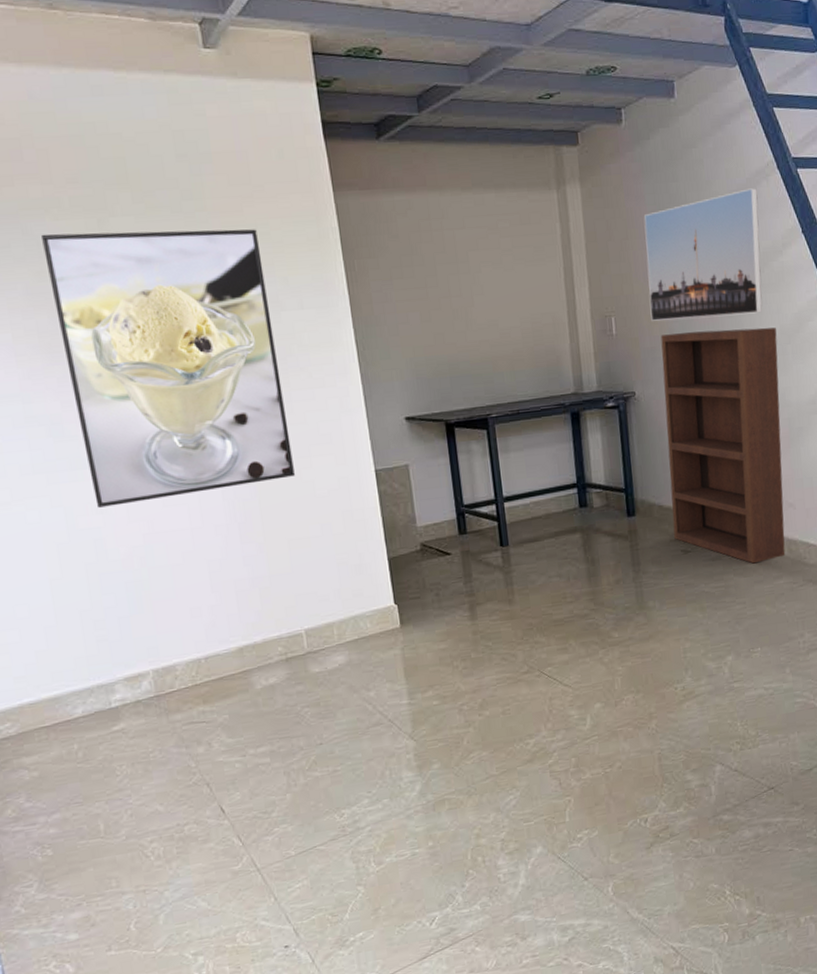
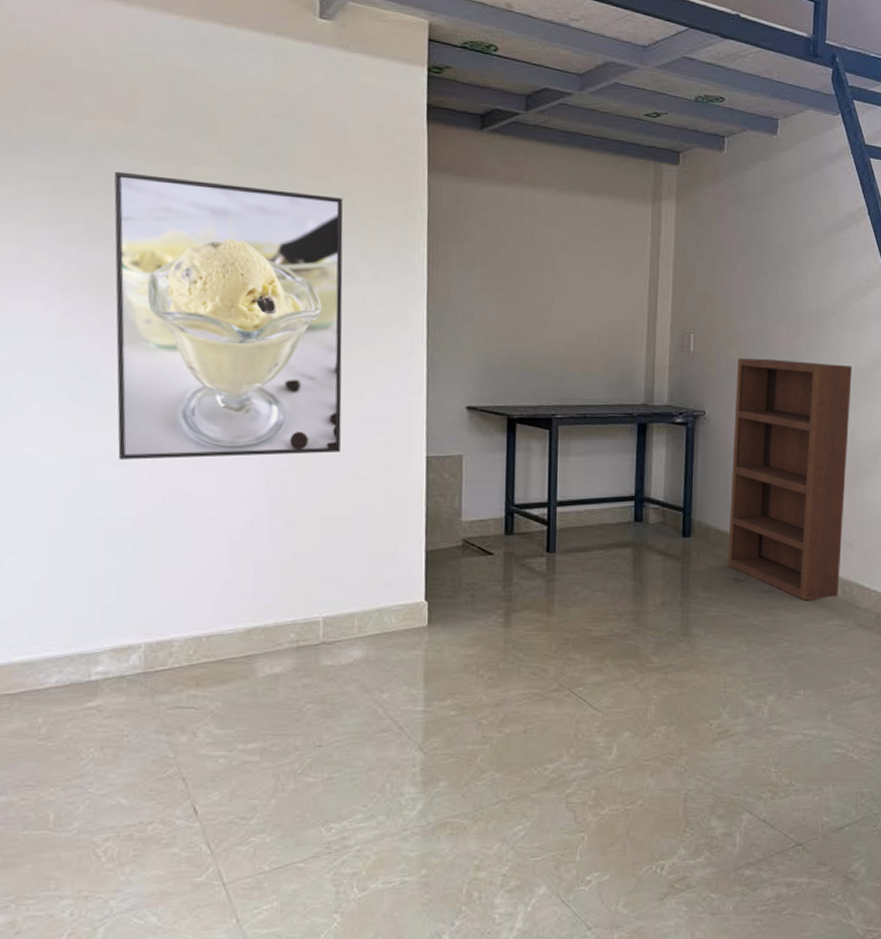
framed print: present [644,188,763,321] -> none [730,229,847,350]

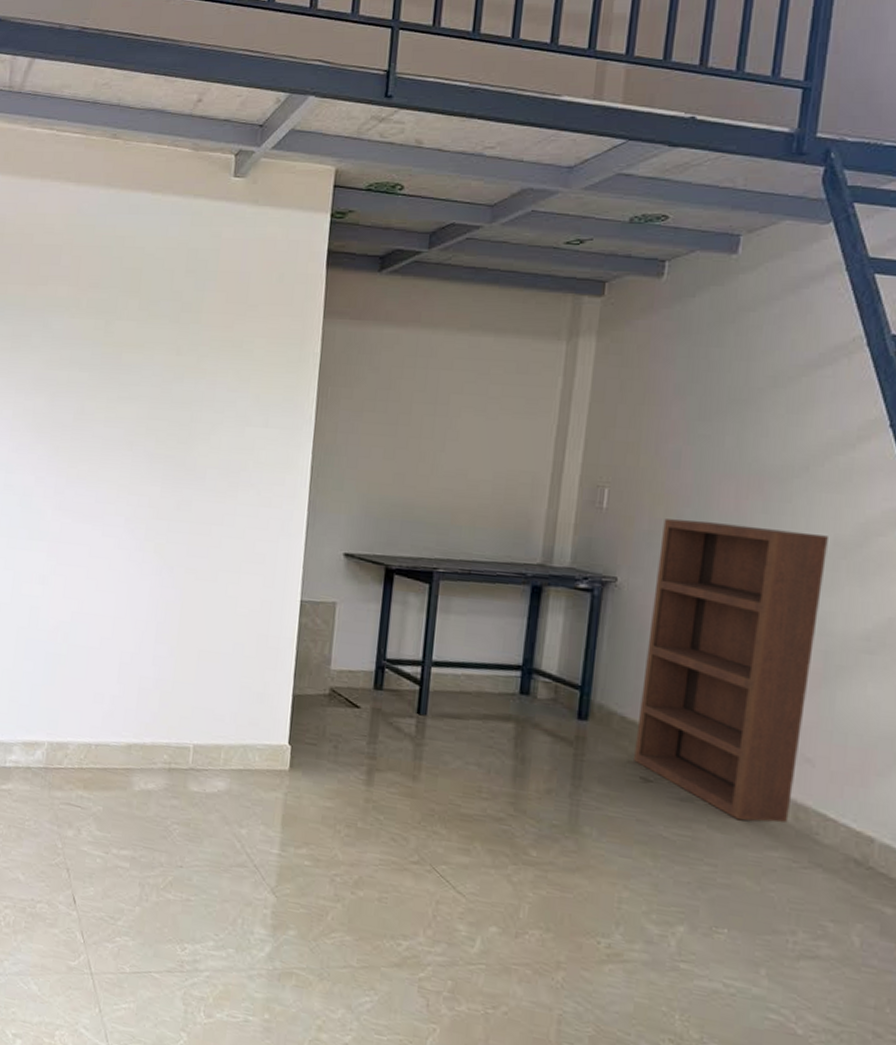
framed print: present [114,171,343,460] -> none [40,328,242,589]

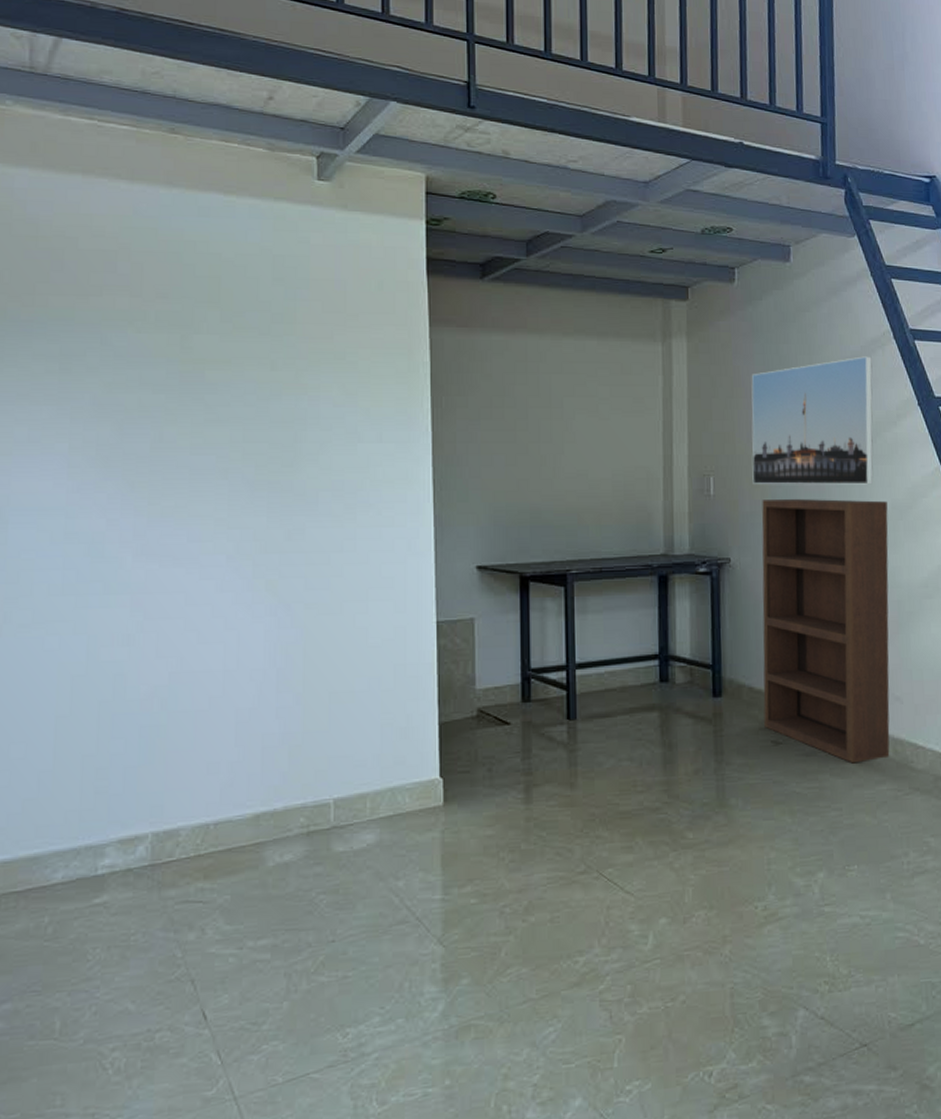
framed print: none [655,365,833,515] -> present [751,356,874,485]

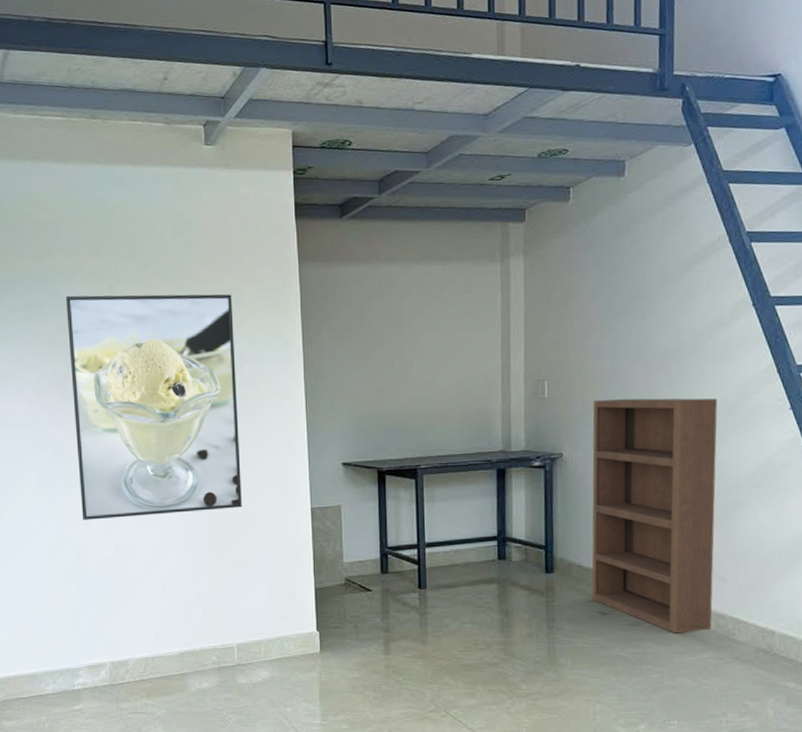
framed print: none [119,345,348,639] -> present [66,294,242,520]
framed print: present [751,356,874,485] -> none [584,261,706,387]

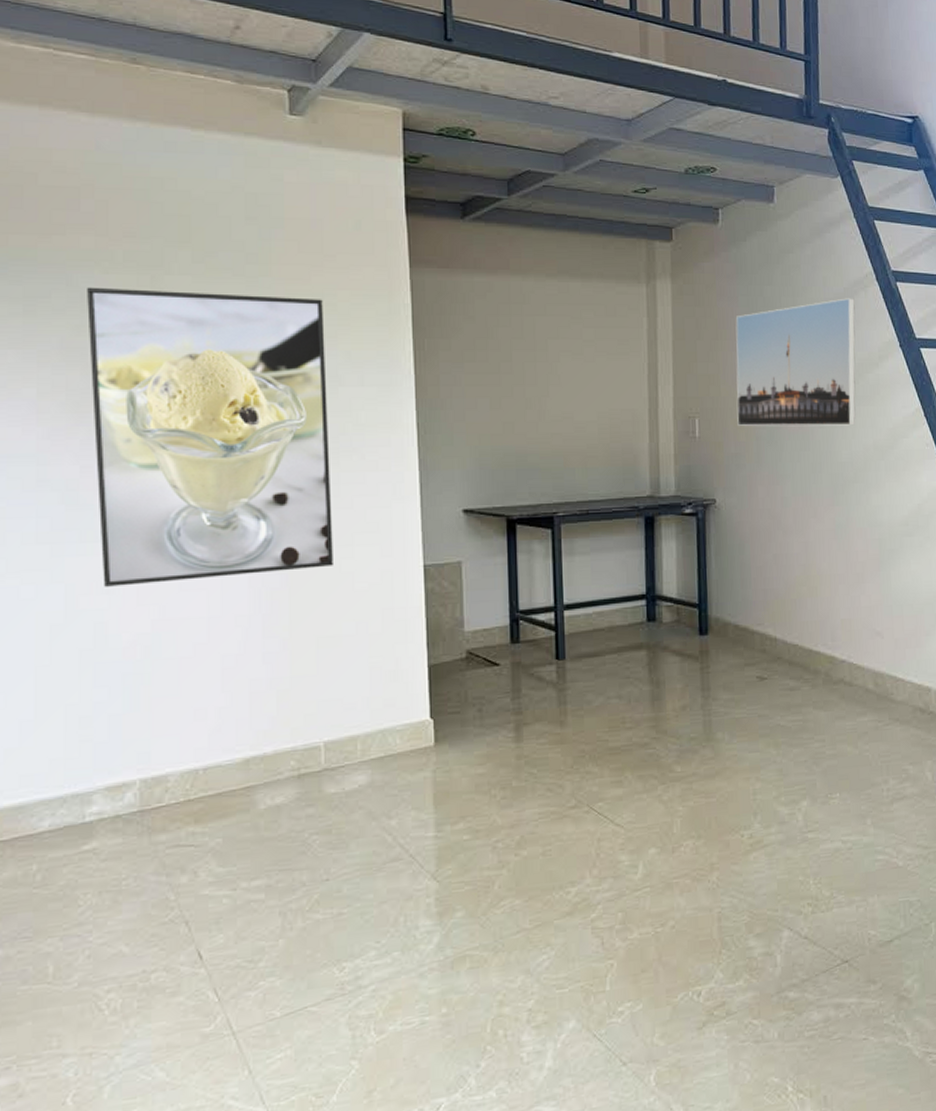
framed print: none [584,261,706,387] -> present [735,298,856,427]
bookcase: present [591,398,718,634] -> none [746,439,871,697]

